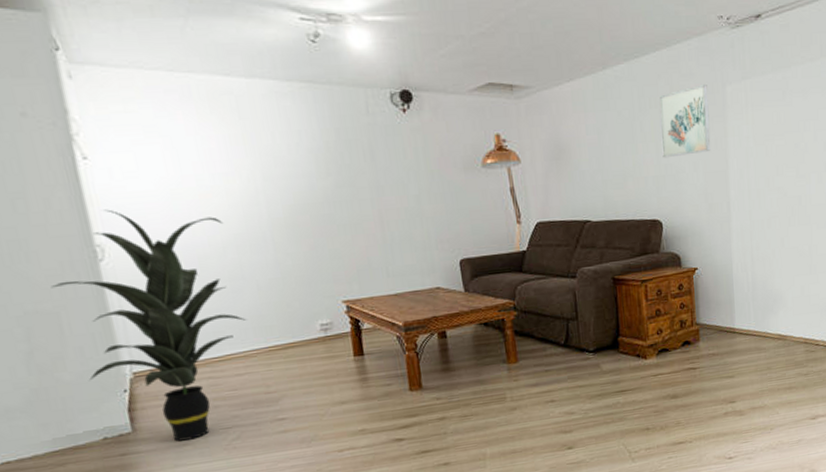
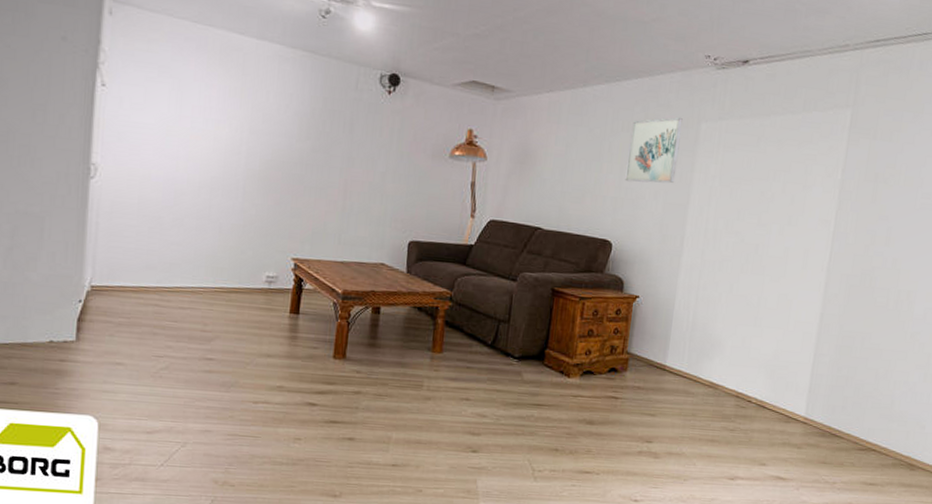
indoor plant: present [50,209,247,442] -> none [44,133,204,360]

